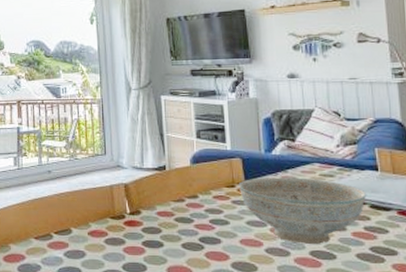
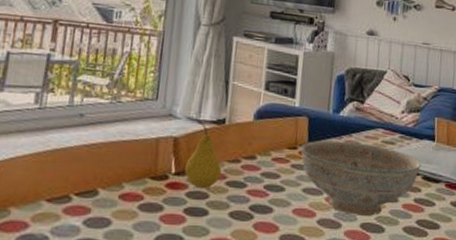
fruit: none [138,168,170,225] -> present [185,119,222,189]

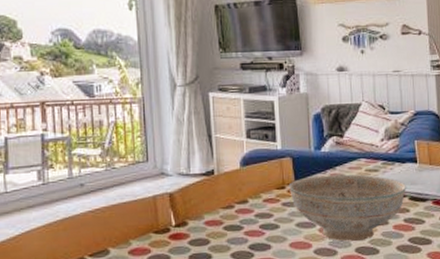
fruit: present [185,119,222,189] -> none [184,174,219,237]

